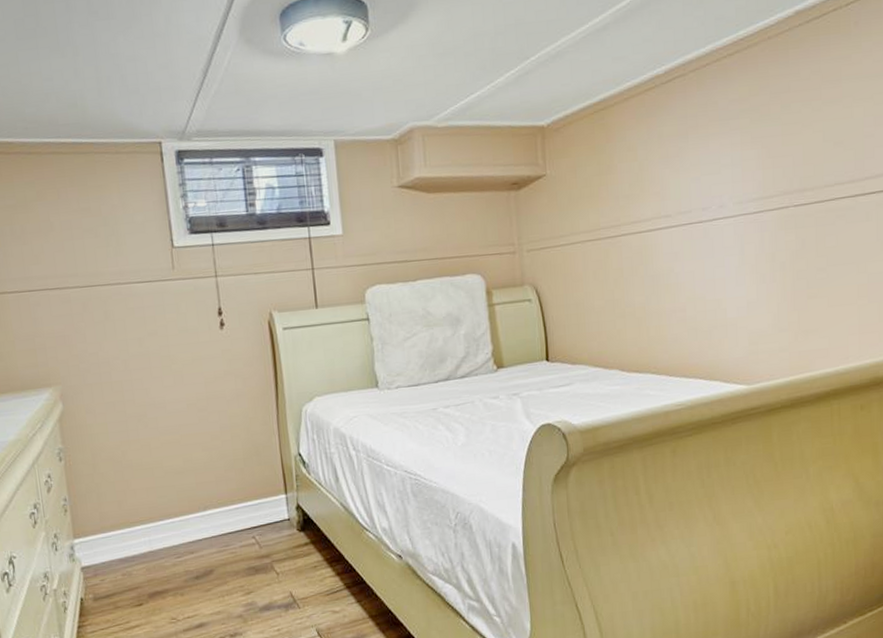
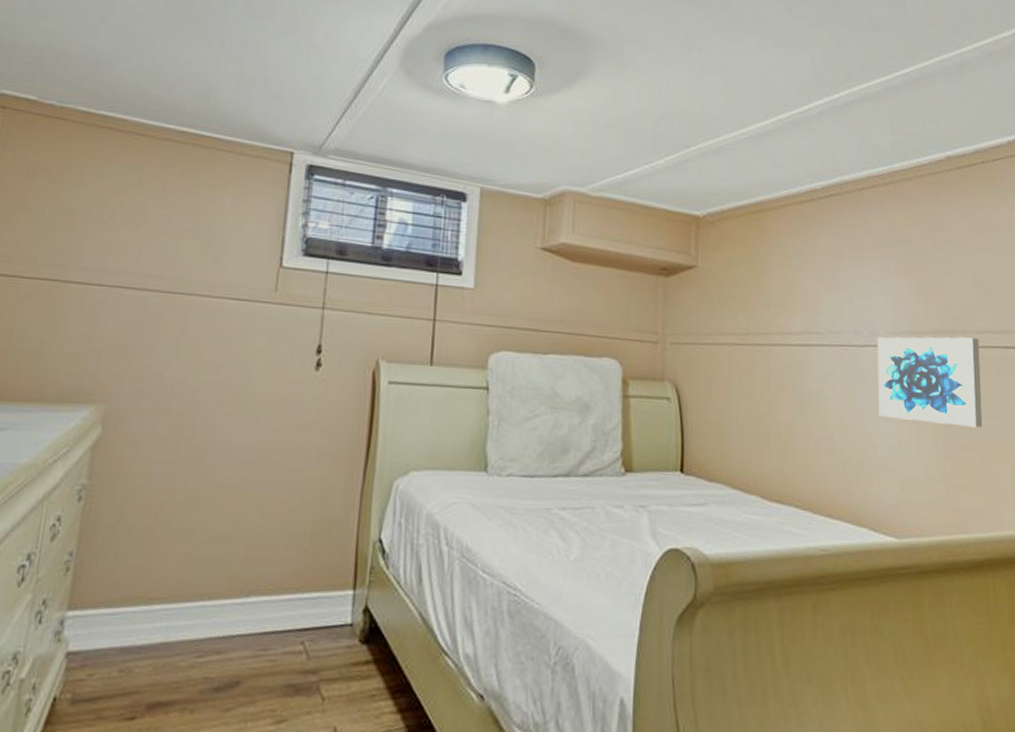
wall art: none [725,192,830,282] -> present [877,337,983,428]

